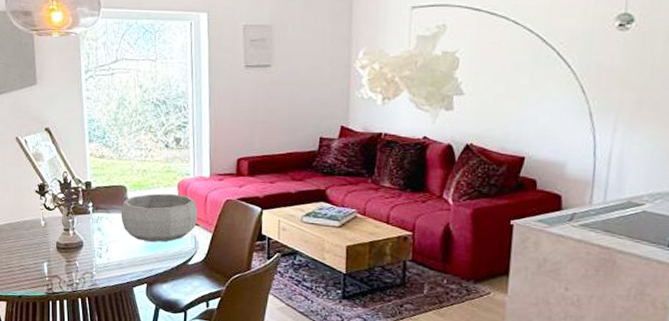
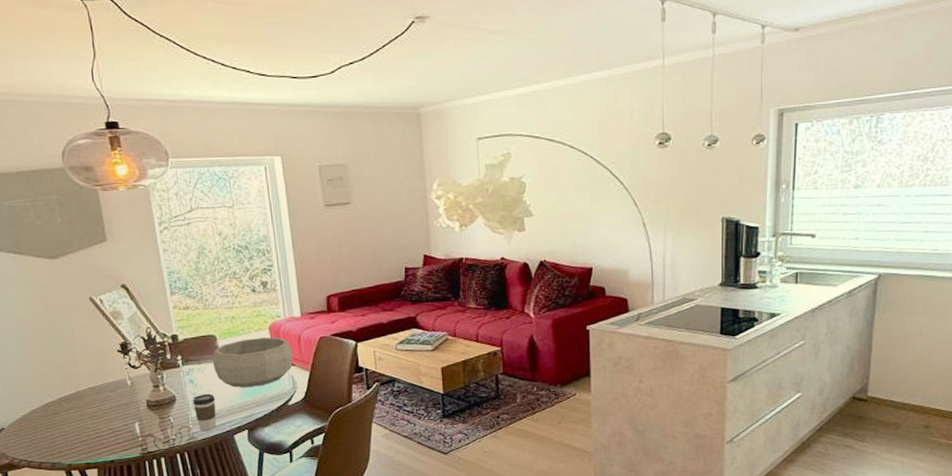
coffee cup: none [98,243,119,279] -> present [193,393,217,431]

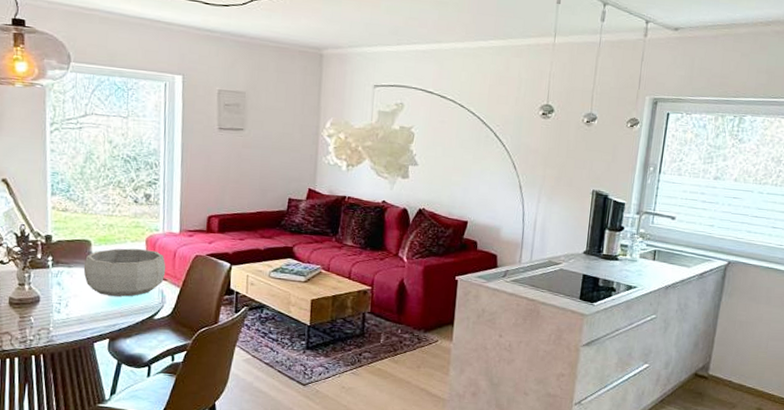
coffee cup: present [193,393,217,431] -> none [57,297,80,335]

